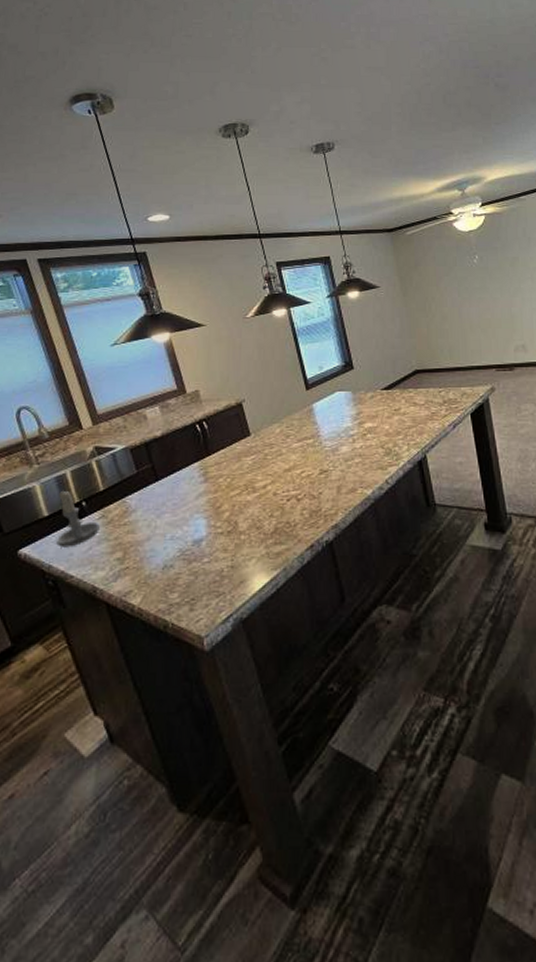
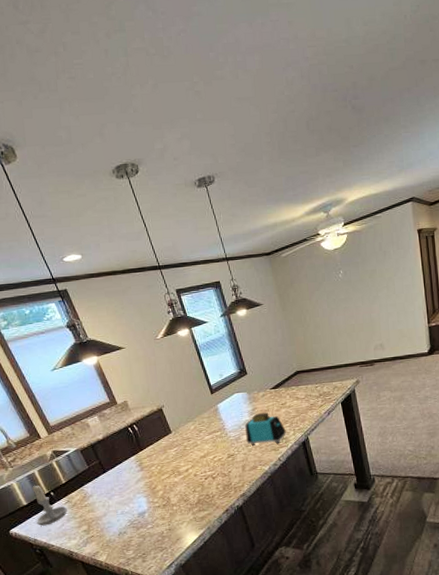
toaster: none [344,418,398,462] -> present [245,412,286,446]

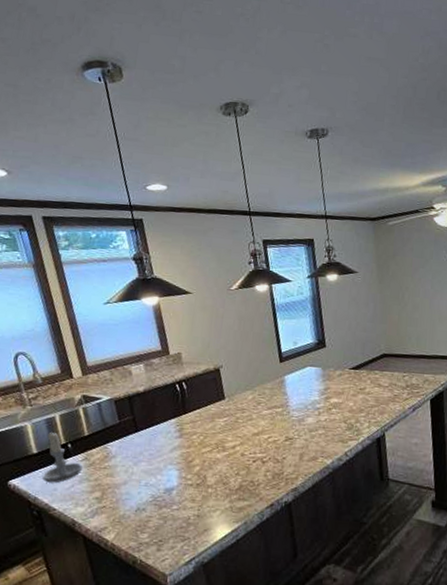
toaster: present [245,412,286,446] -> none [309,394,360,436]

